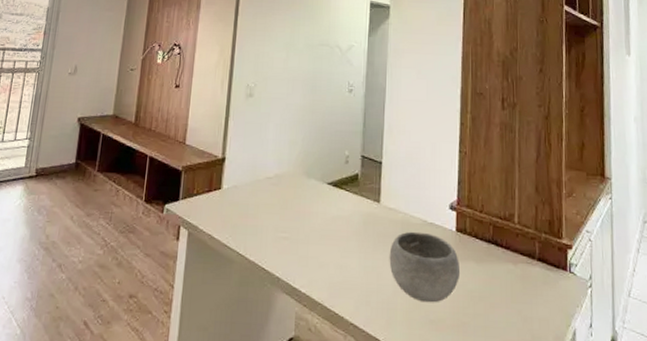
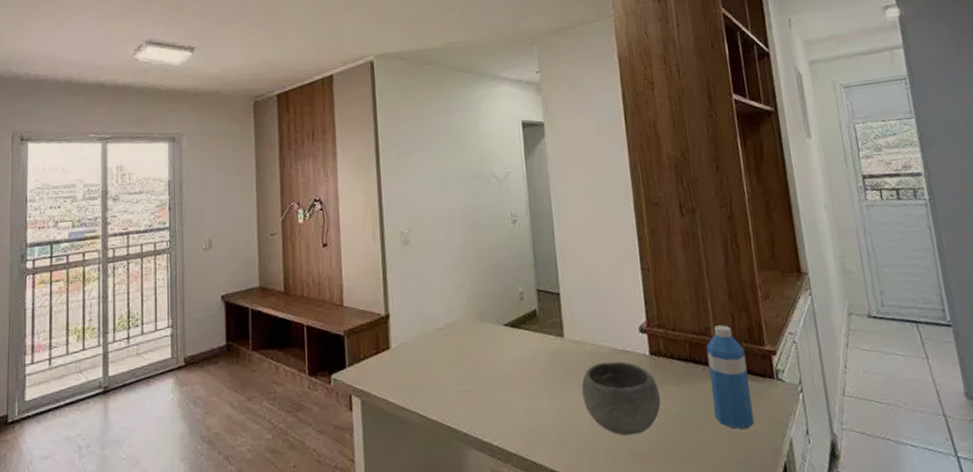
water bottle: none [508,214,544,313] -> present [706,325,755,429]

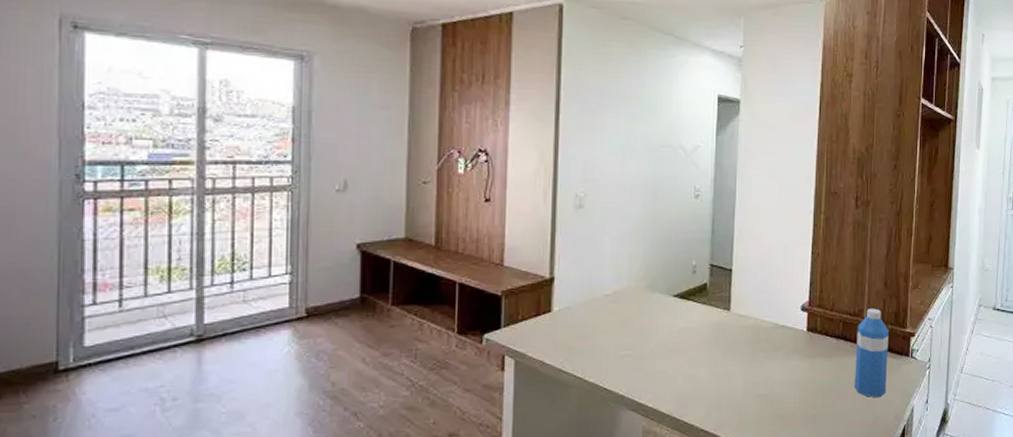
bowl: present [581,361,661,436] -> none [740,335,810,401]

